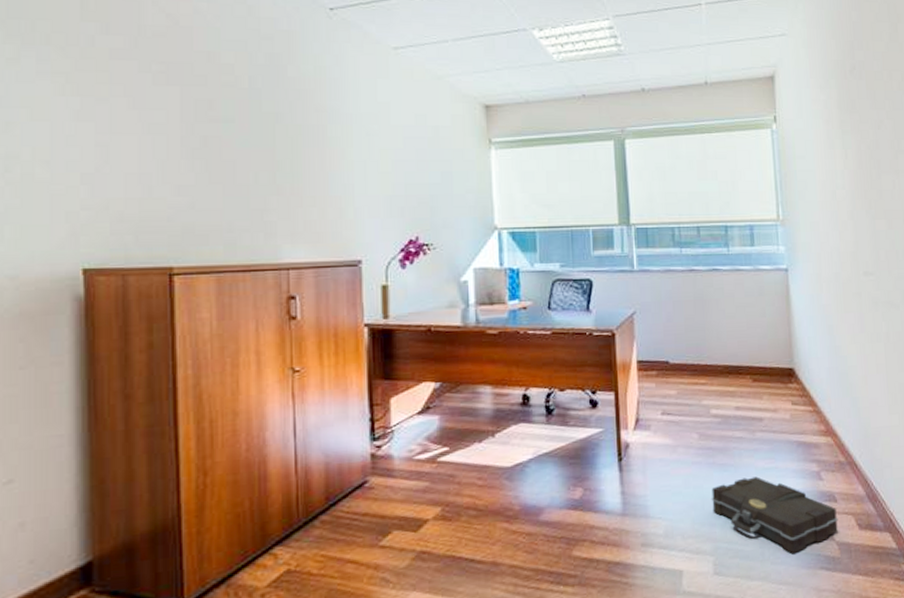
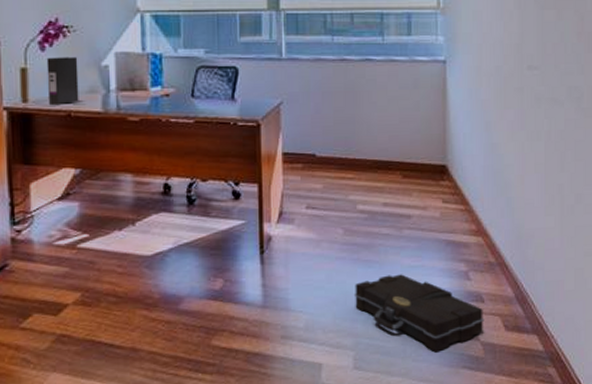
binder: none [407,273,439,321] -> present [46,56,79,106]

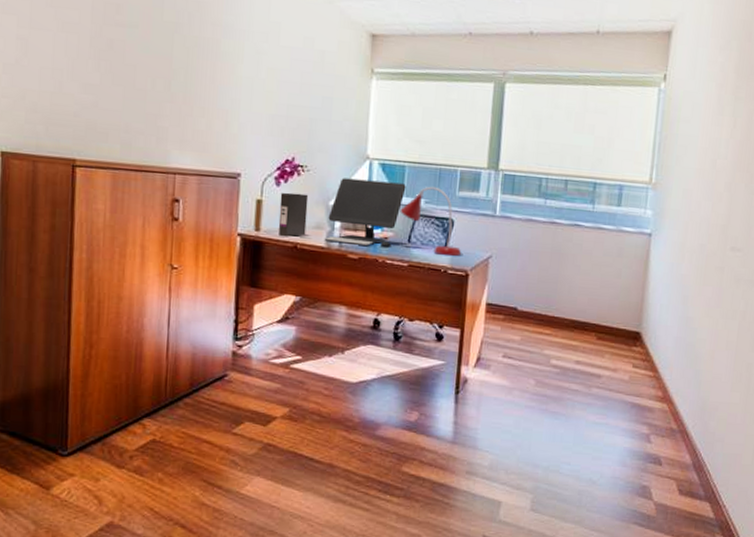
computer: none [99,34,183,107] -> present [324,178,406,247]
desk lamp: none [179,34,252,108] -> present [400,186,463,257]
briefcase: present [353,274,484,353] -> none [538,428,660,506]

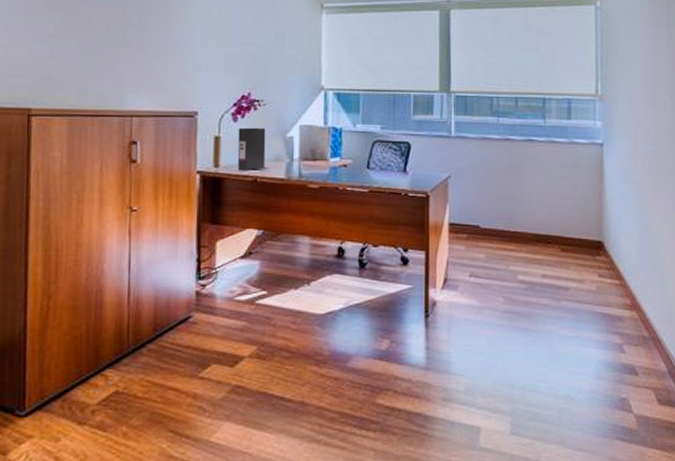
computer: present [324,178,406,247] -> none [283,109,362,176]
desk lamp: present [400,186,463,257] -> none [357,112,422,180]

